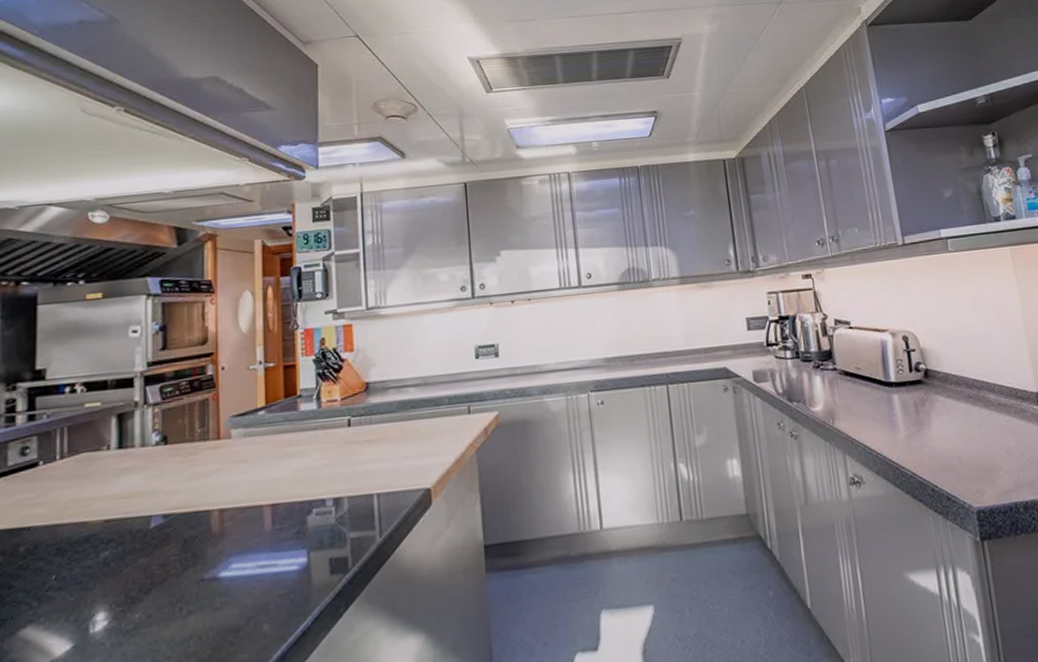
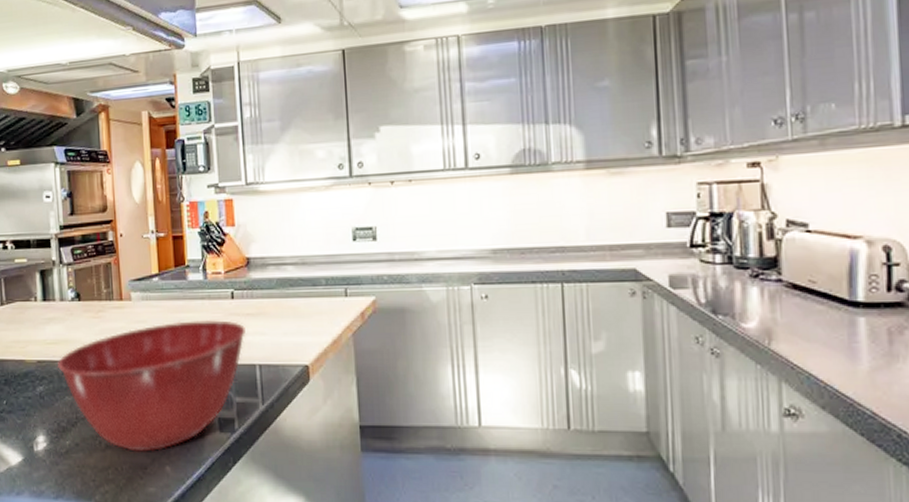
mixing bowl: none [131,450,363,614] -> present [58,320,246,452]

